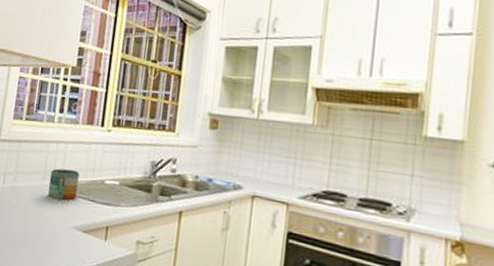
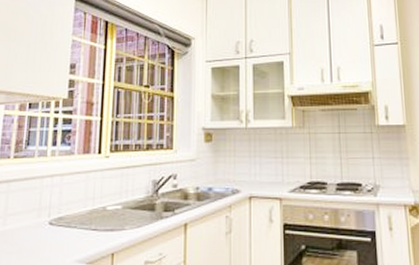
mug: present [48,168,80,200] -> none [45,203,79,234]

